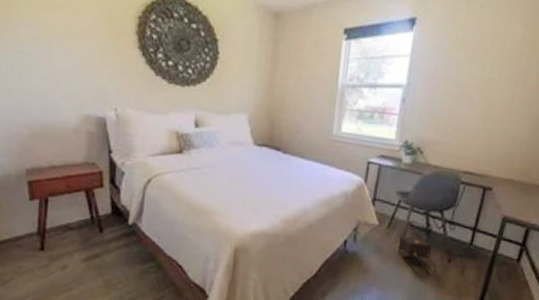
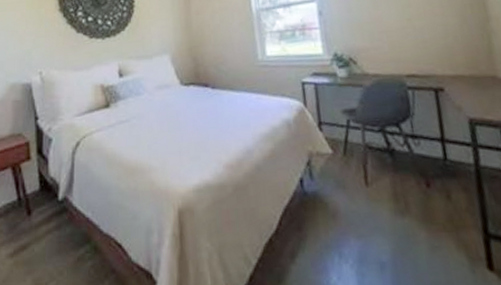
satchel: present [398,235,437,274] -> none [360,160,418,208]

